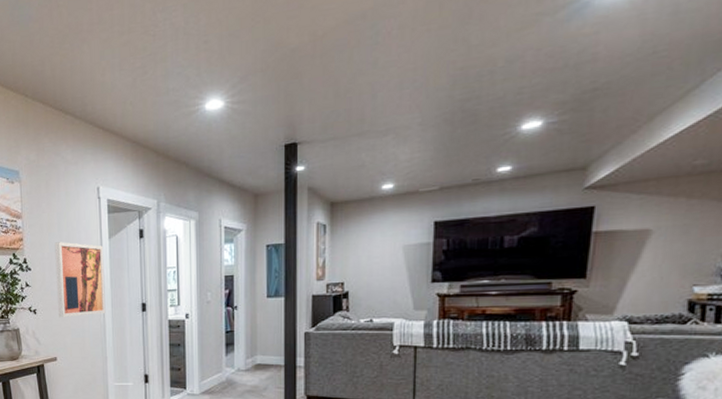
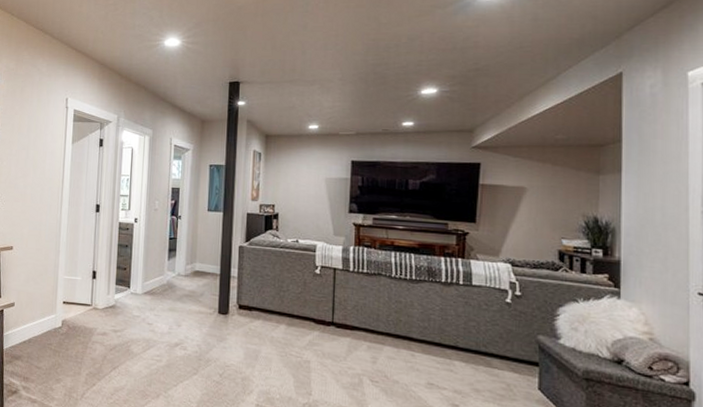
wall art: present [54,242,106,318] -> none [18,141,66,211]

